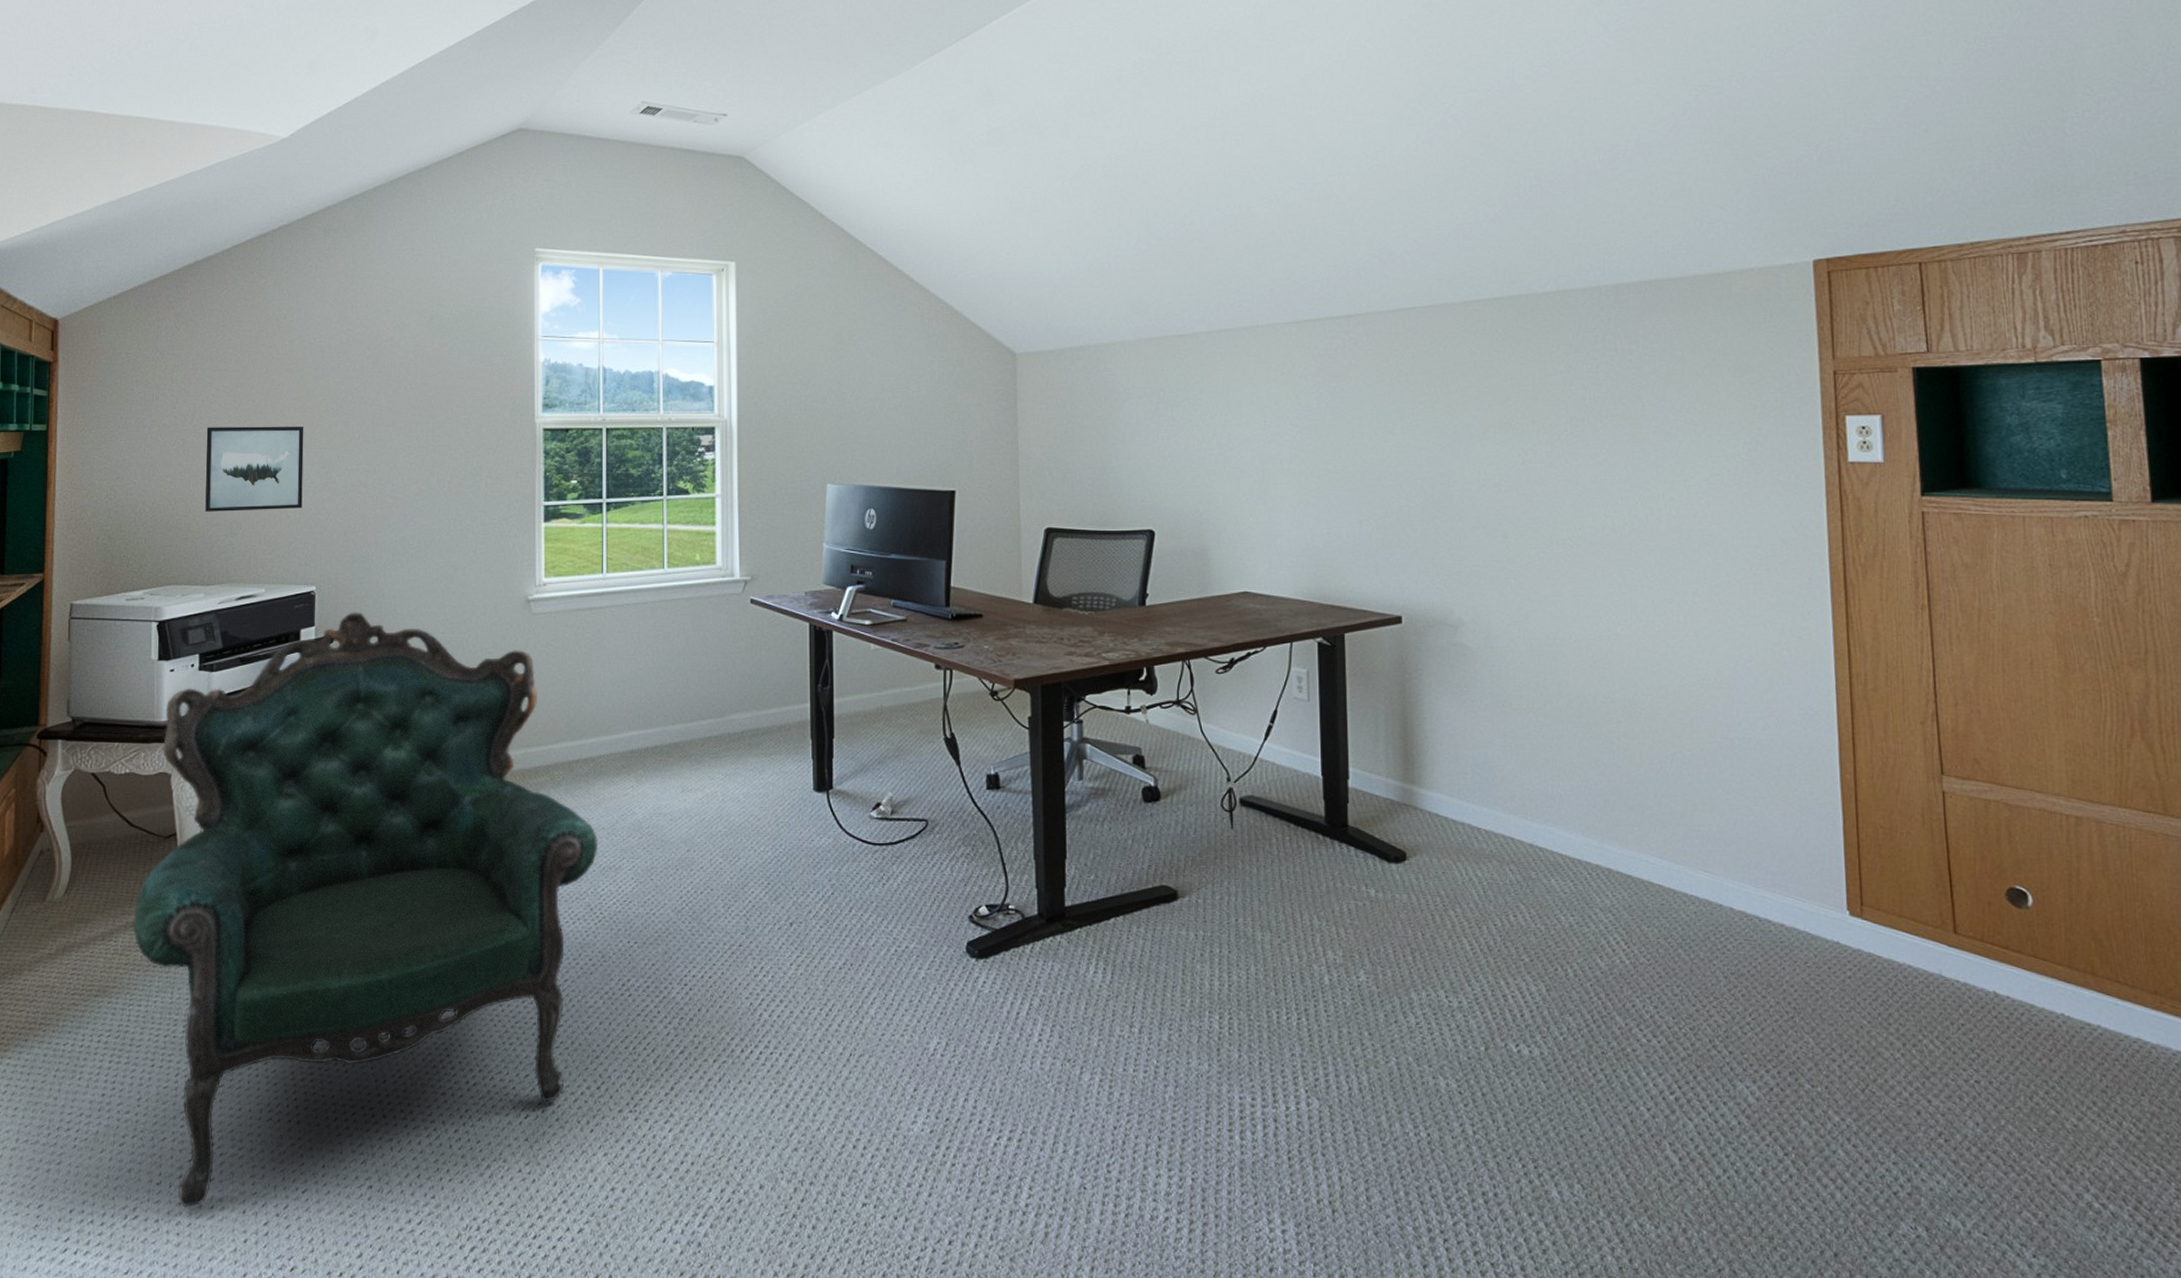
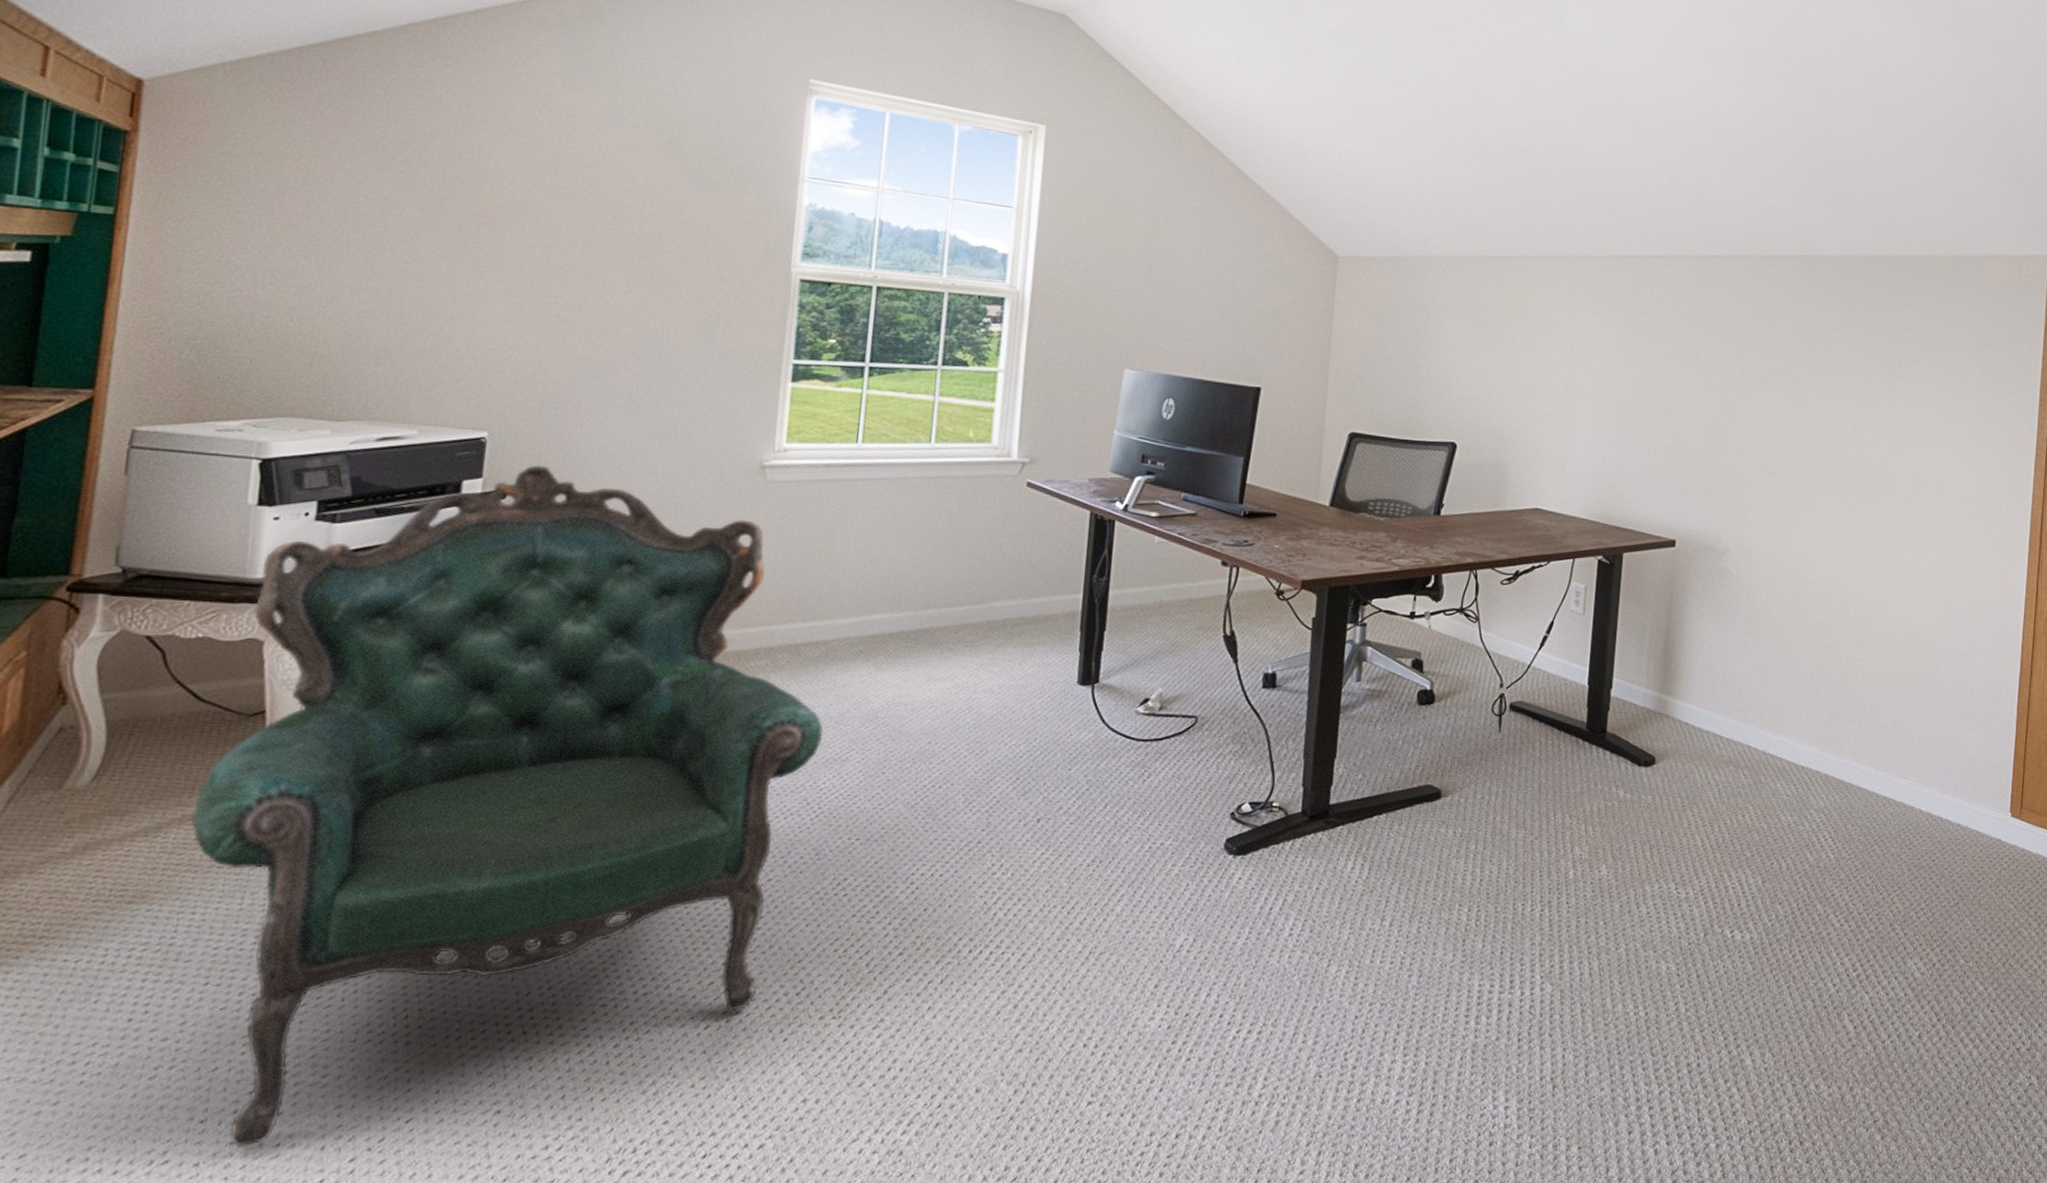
wall art: present [205,426,304,512] -> none [341,234,489,341]

